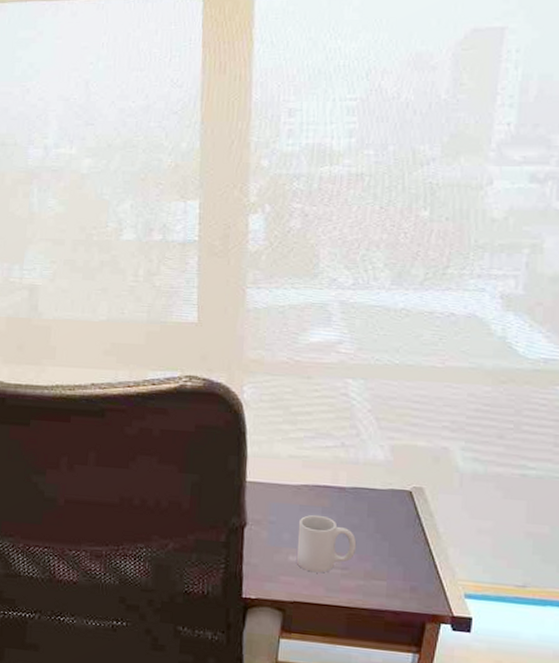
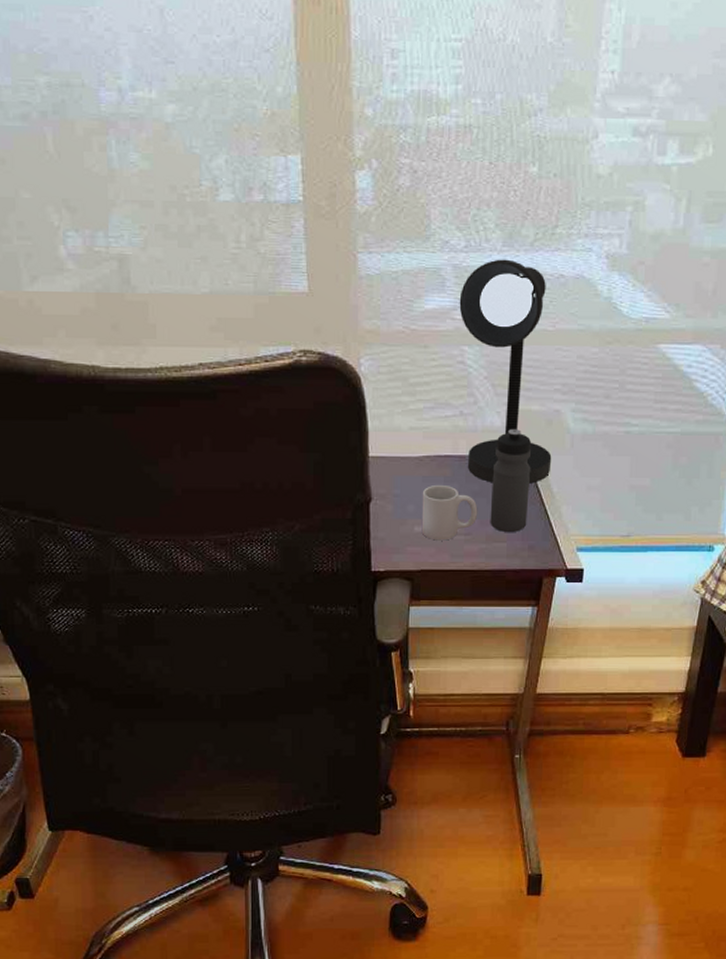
desk lamp: none [344,296,438,522] -> present [459,259,552,484]
water bottle: none [369,464,416,571] -> present [490,429,531,532]

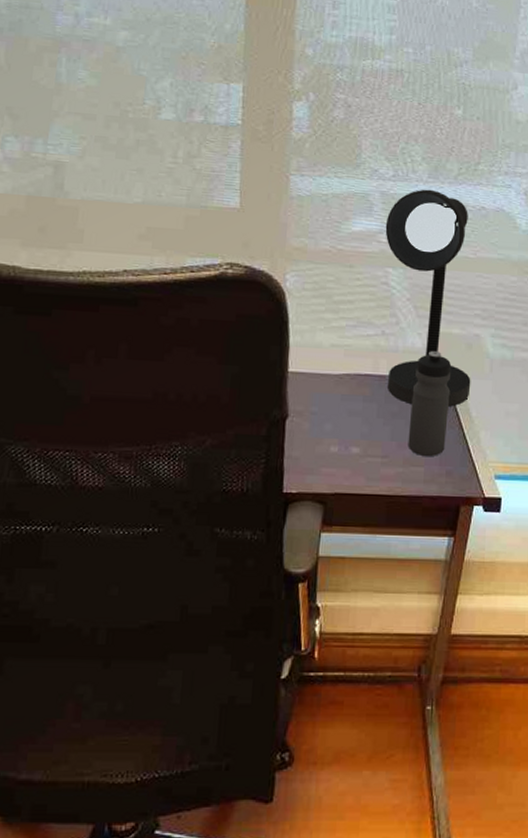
mug: present [421,484,478,541] -> none [337,403,396,463]

